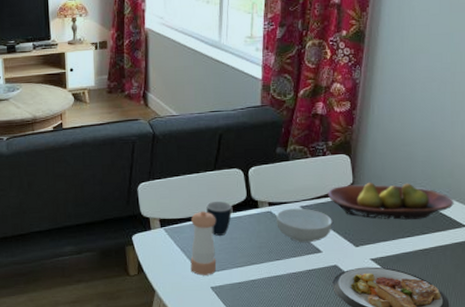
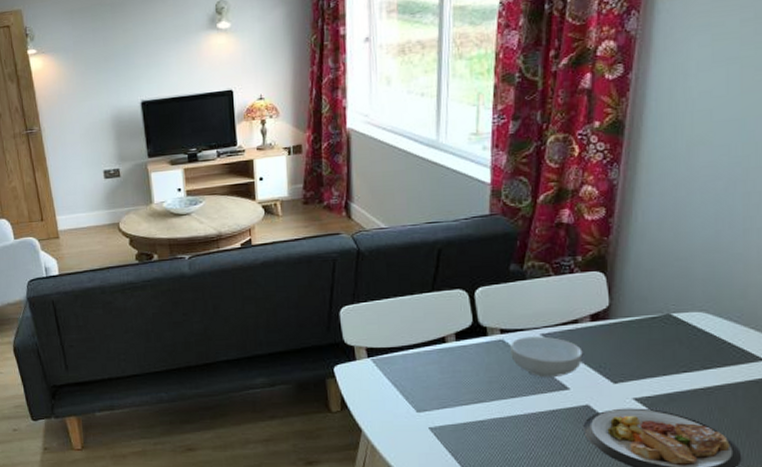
pepper shaker: present [190,210,217,276] -> none [404,338,436,414]
mug: present [206,201,232,236] -> none [423,327,454,368]
fruit bowl: present [328,182,454,220] -> none [577,304,747,351]

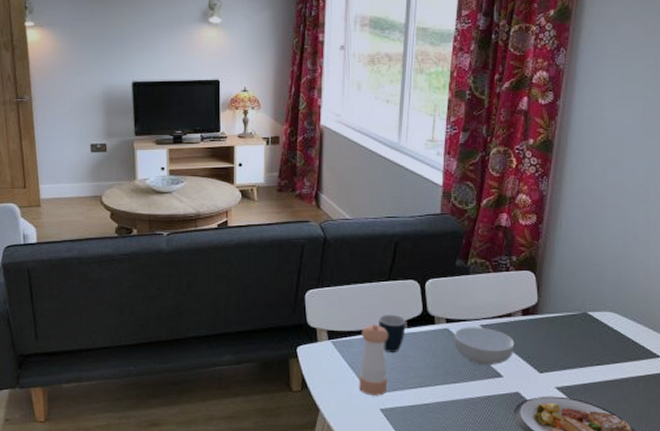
pepper shaker: none [404,338,436,414] -> present [359,324,389,396]
mug: none [423,327,454,368] -> present [379,314,406,352]

